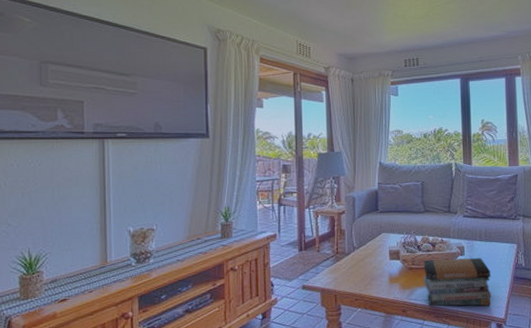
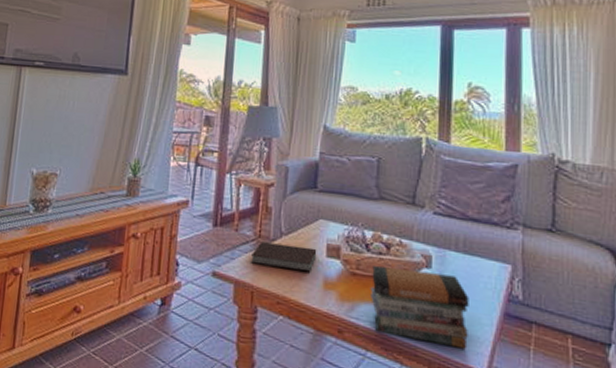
notebook: none [332,255,382,274] -> present [251,242,317,272]

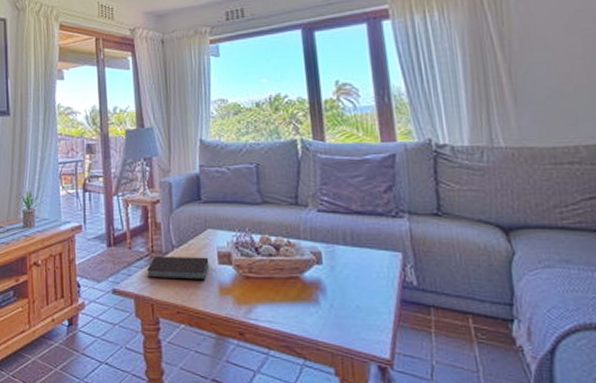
book stack: present [369,265,469,349] -> none [264,266,367,339]

